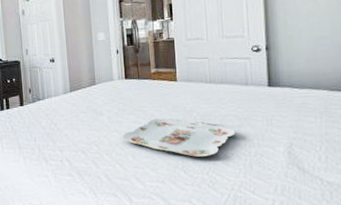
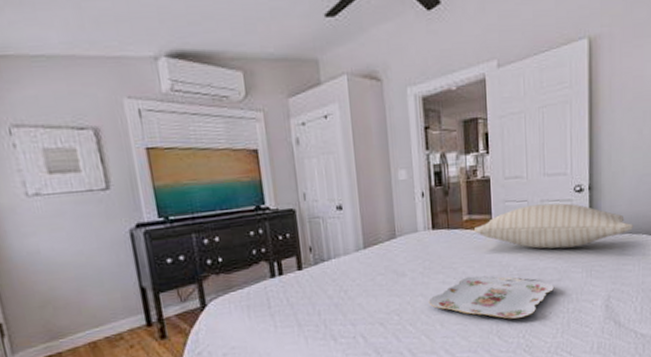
pillow: none [161,60,313,99] -> present [474,203,633,249]

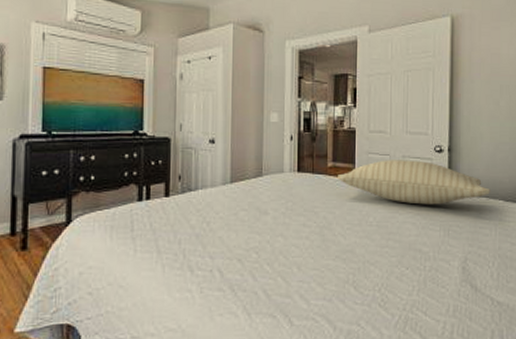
serving tray: present [428,276,555,319] -> none [288,223,413,270]

